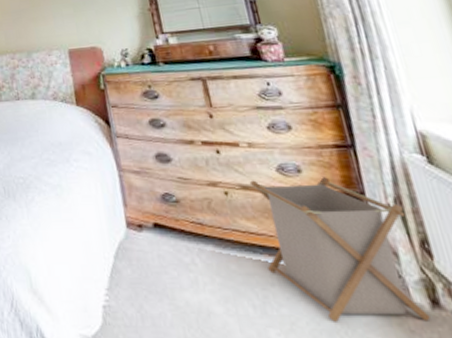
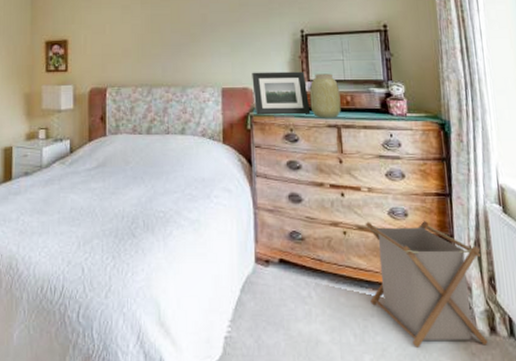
picture frame: none [98,24,169,74] -> present [252,71,311,115]
vase: none [164,23,205,72] -> present [309,73,341,118]

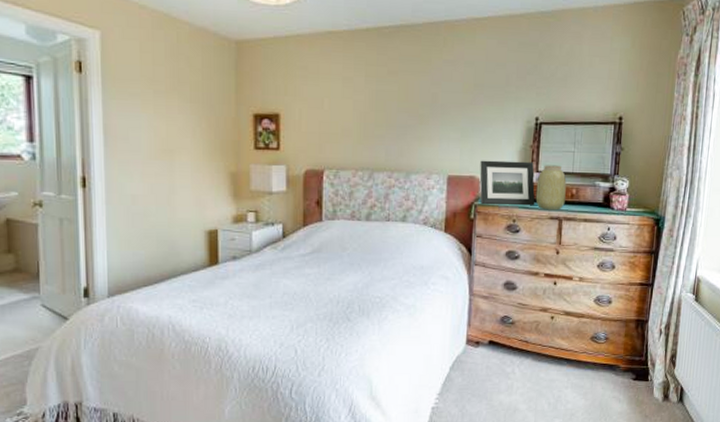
laundry basket: present [365,220,488,348] -> none [567,306,669,412]

